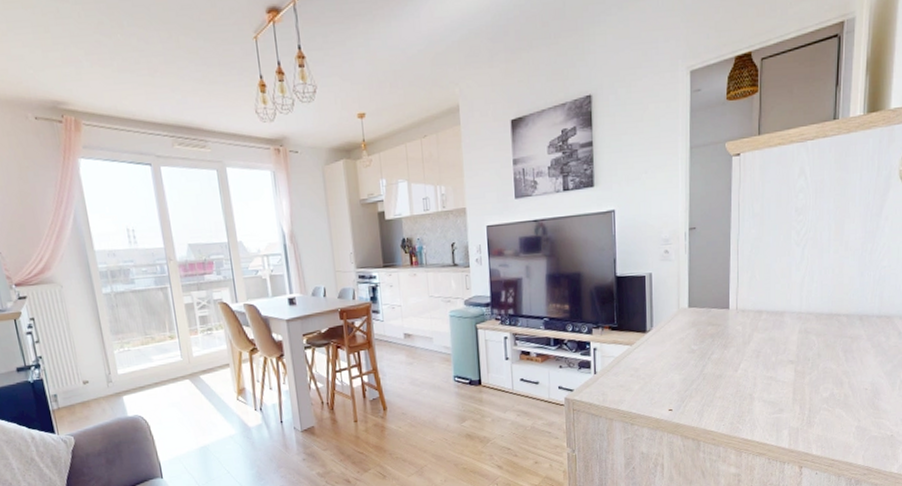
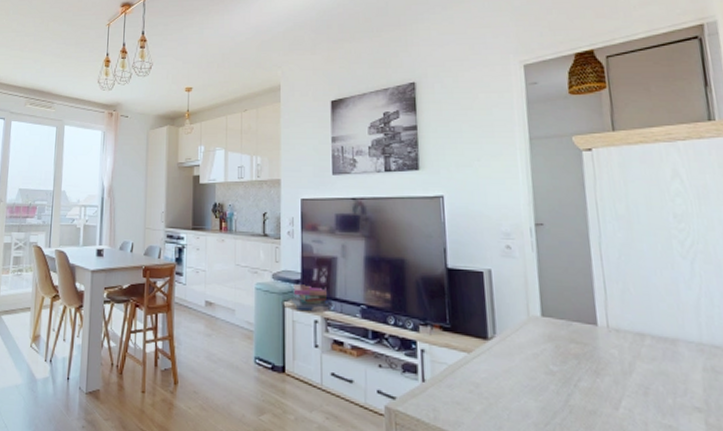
books: none [481,306,517,330] -> present [289,284,330,311]

